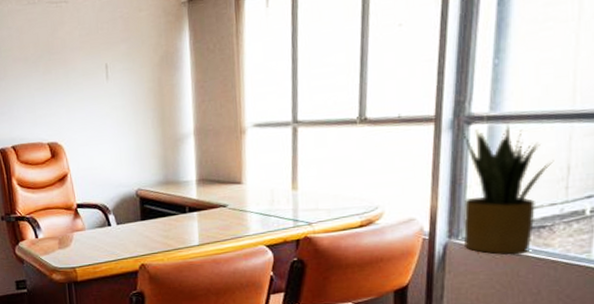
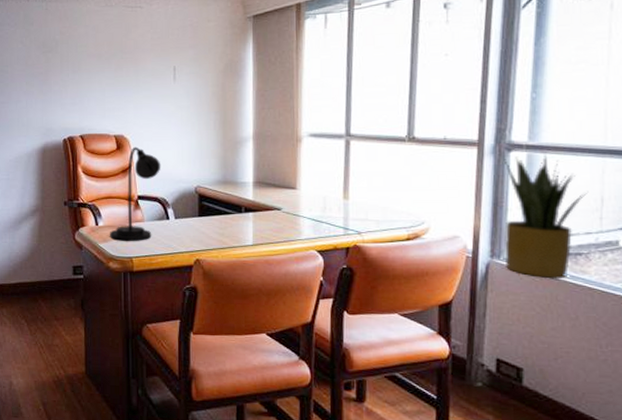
desk lamp: none [51,153,99,252] -> present [110,146,161,241]

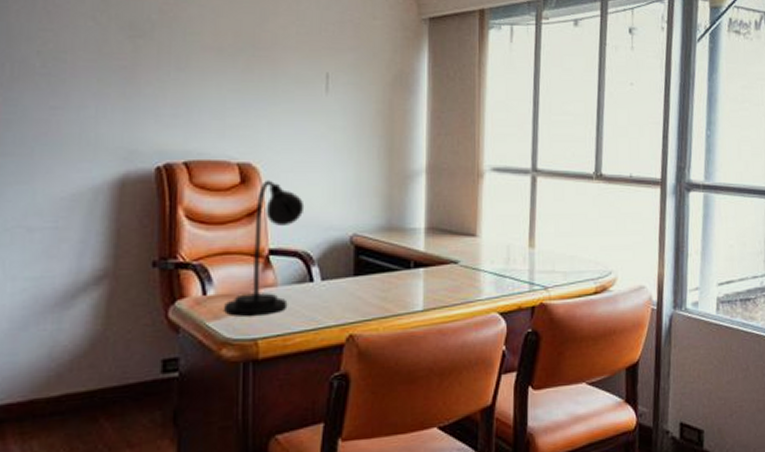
planter: present [505,154,589,279] -> none [685,195,754,328]

